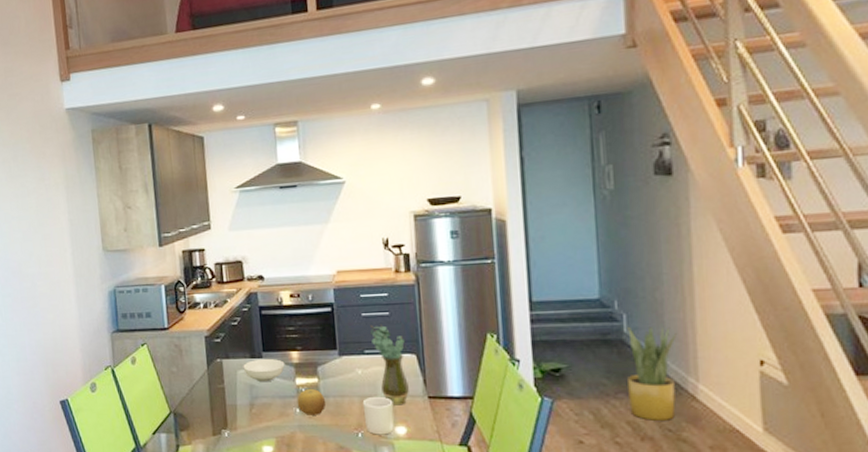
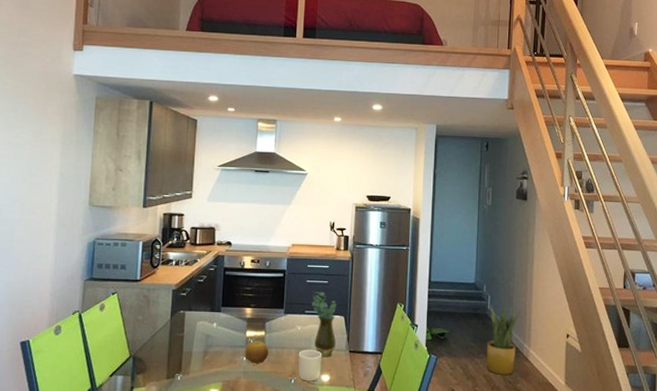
bowl: present [243,358,285,382] -> none [203,312,239,333]

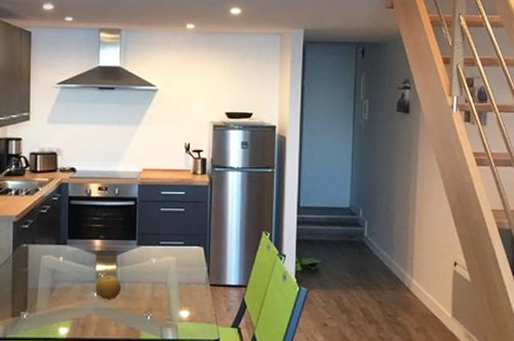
mug: present [297,349,322,382] -> none [154,283,180,318]
vase: present [312,290,337,357] -> none [167,219,195,292]
planter: present [486,304,520,375] -> none [363,231,401,308]

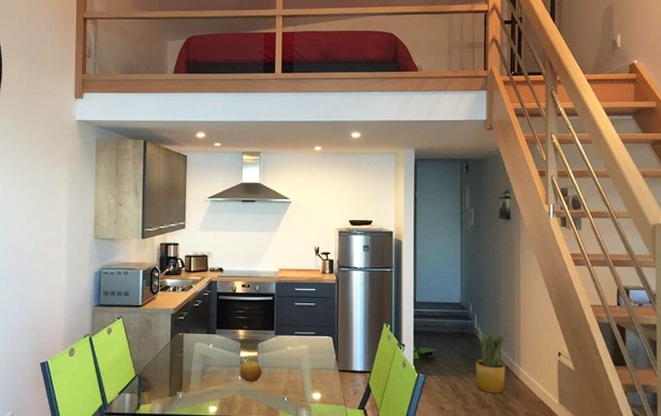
planter: none [363,231,401,308] -> present [476,324,508,394]

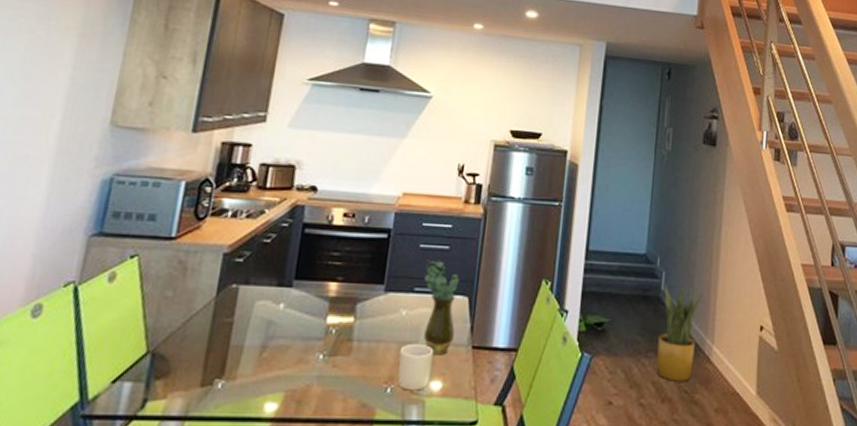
fruit: present [240,361,262,382] -> none [321,330,358,364]
mug: none [290,368,313,399] -> present [396,343,434,391]
vase: none [301,312,325,376] -> present [424,258,460,355]

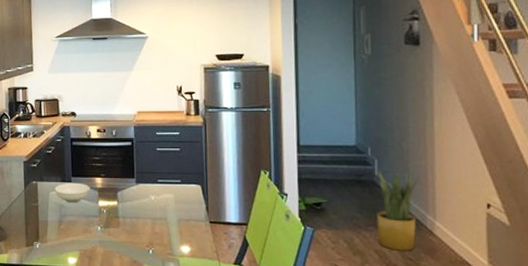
bowl: none [264,288,319,319] -> present [54,182,90,203]
mug: present [396,343,434,391] -> none [154,219,181,253]
vase: present [424,258,460,355] -> none [163,158,194,228]

